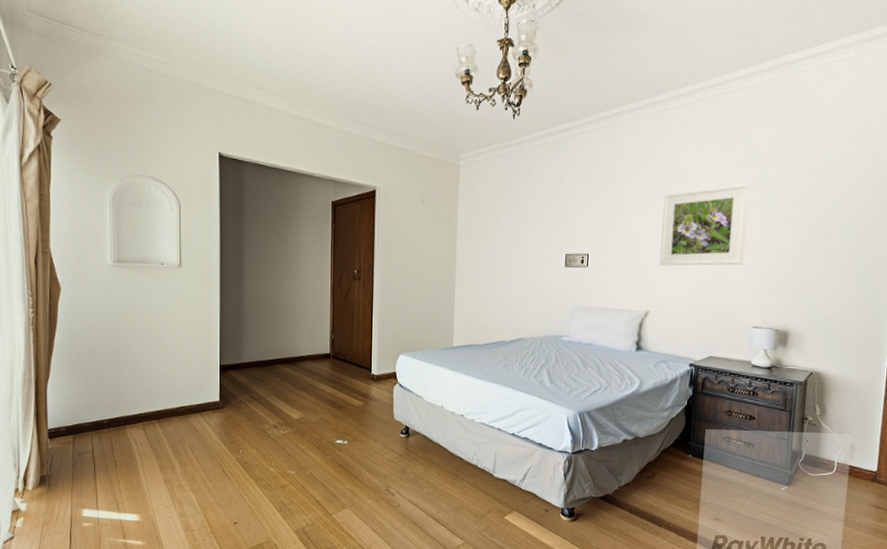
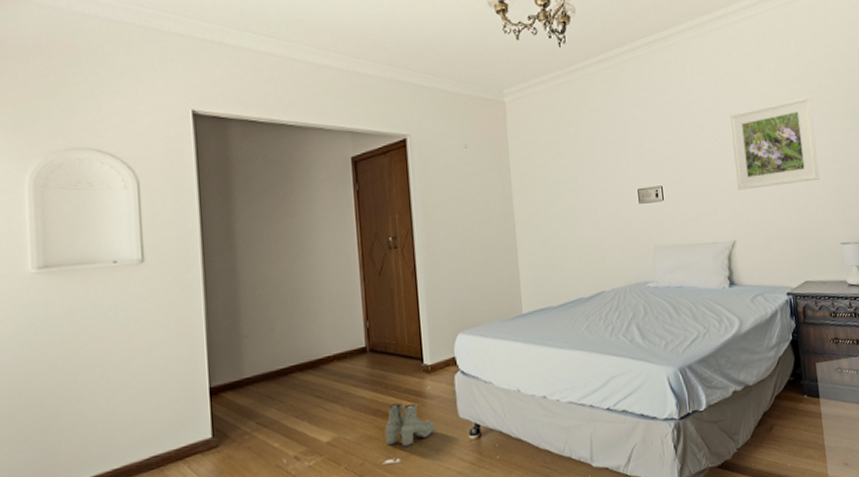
boots: none [338,400,375,433] -> present [385,403,435,447]

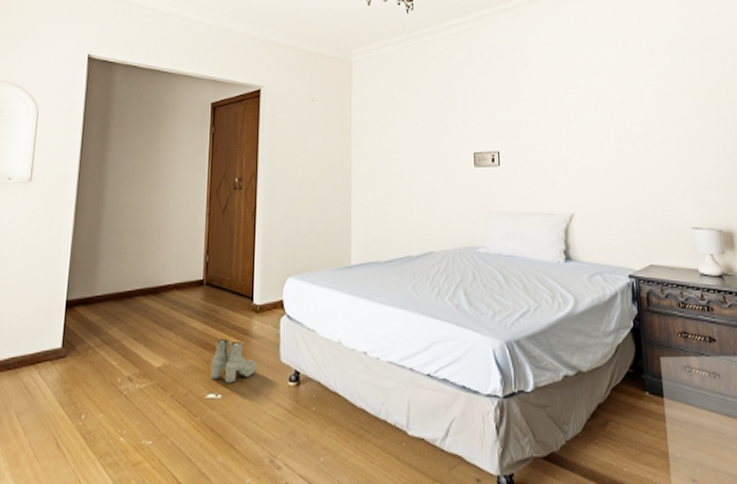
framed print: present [730,97,820,190] -> none [573,72,670,162]

